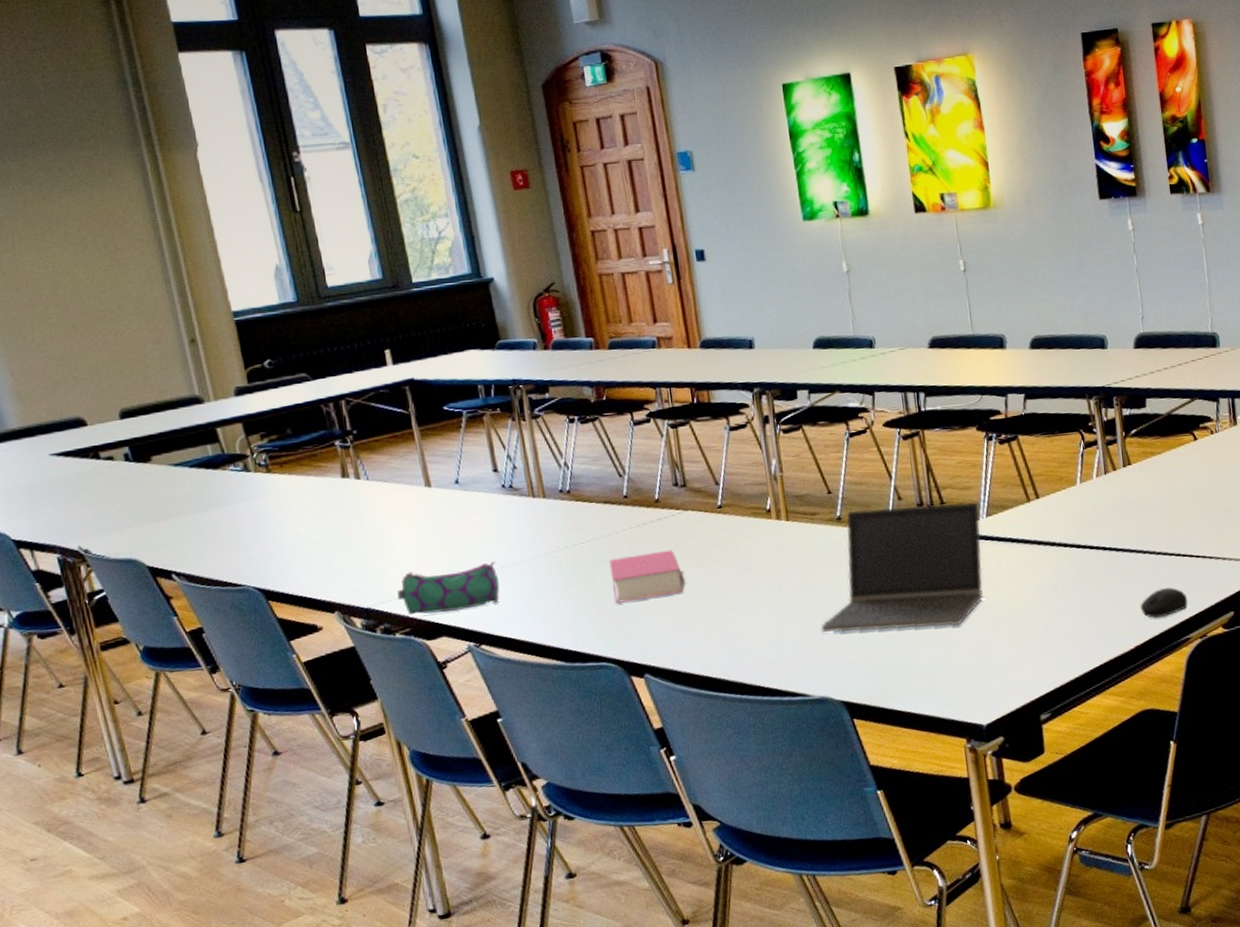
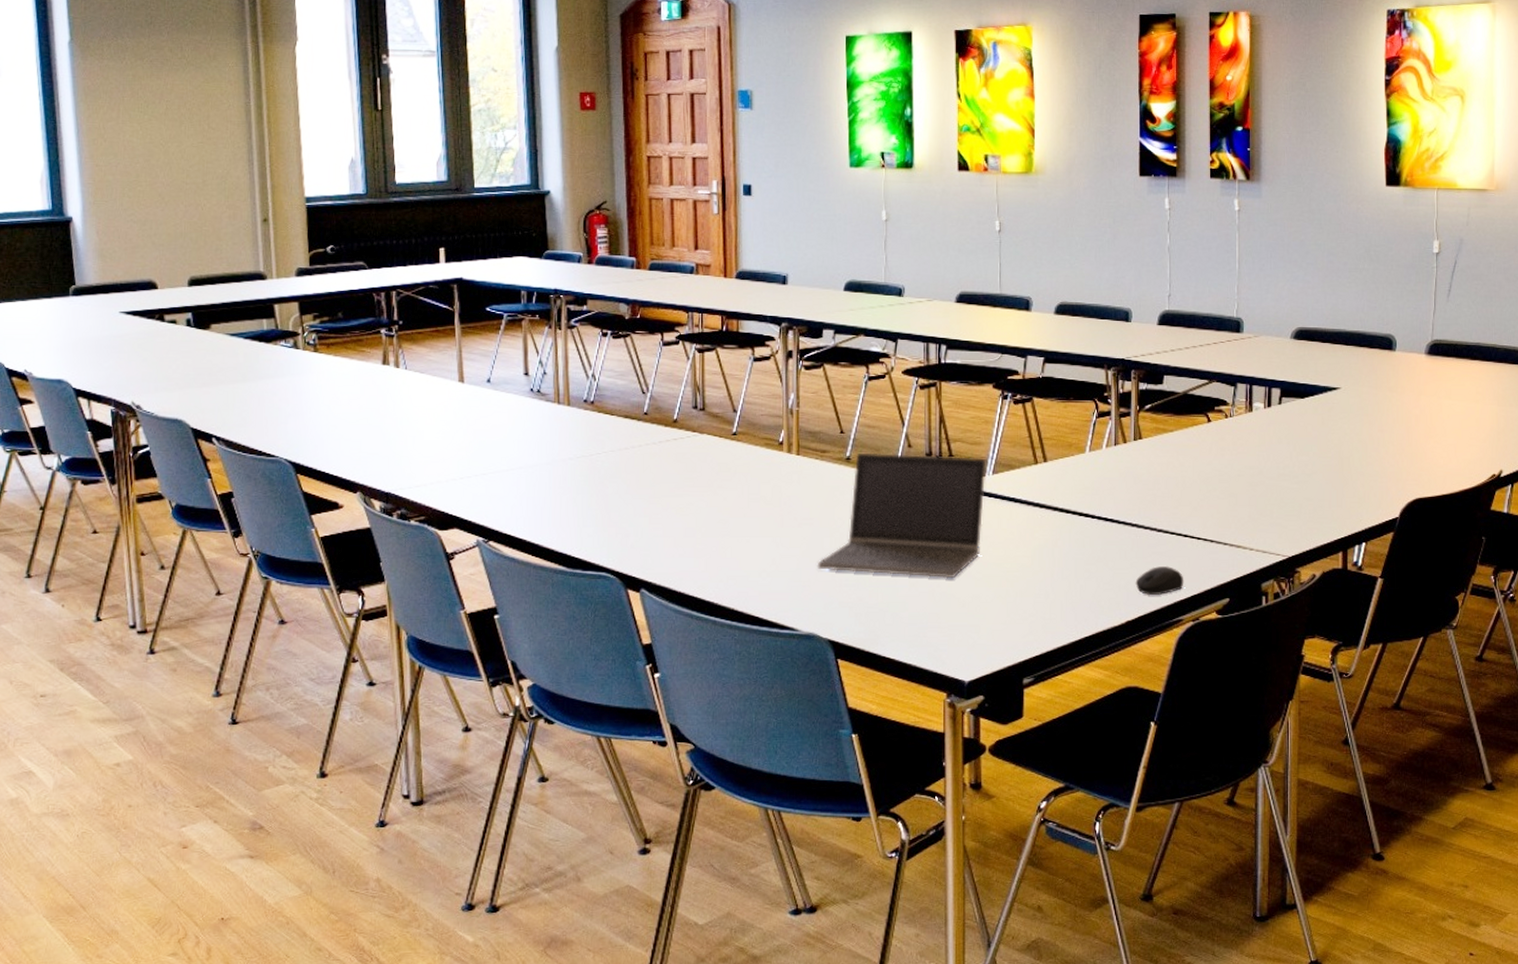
pencil case: present [397,561,500,615] -> none [418,461,515,505]
book: present [609,549,686,603] -> none [621,470,692,516]

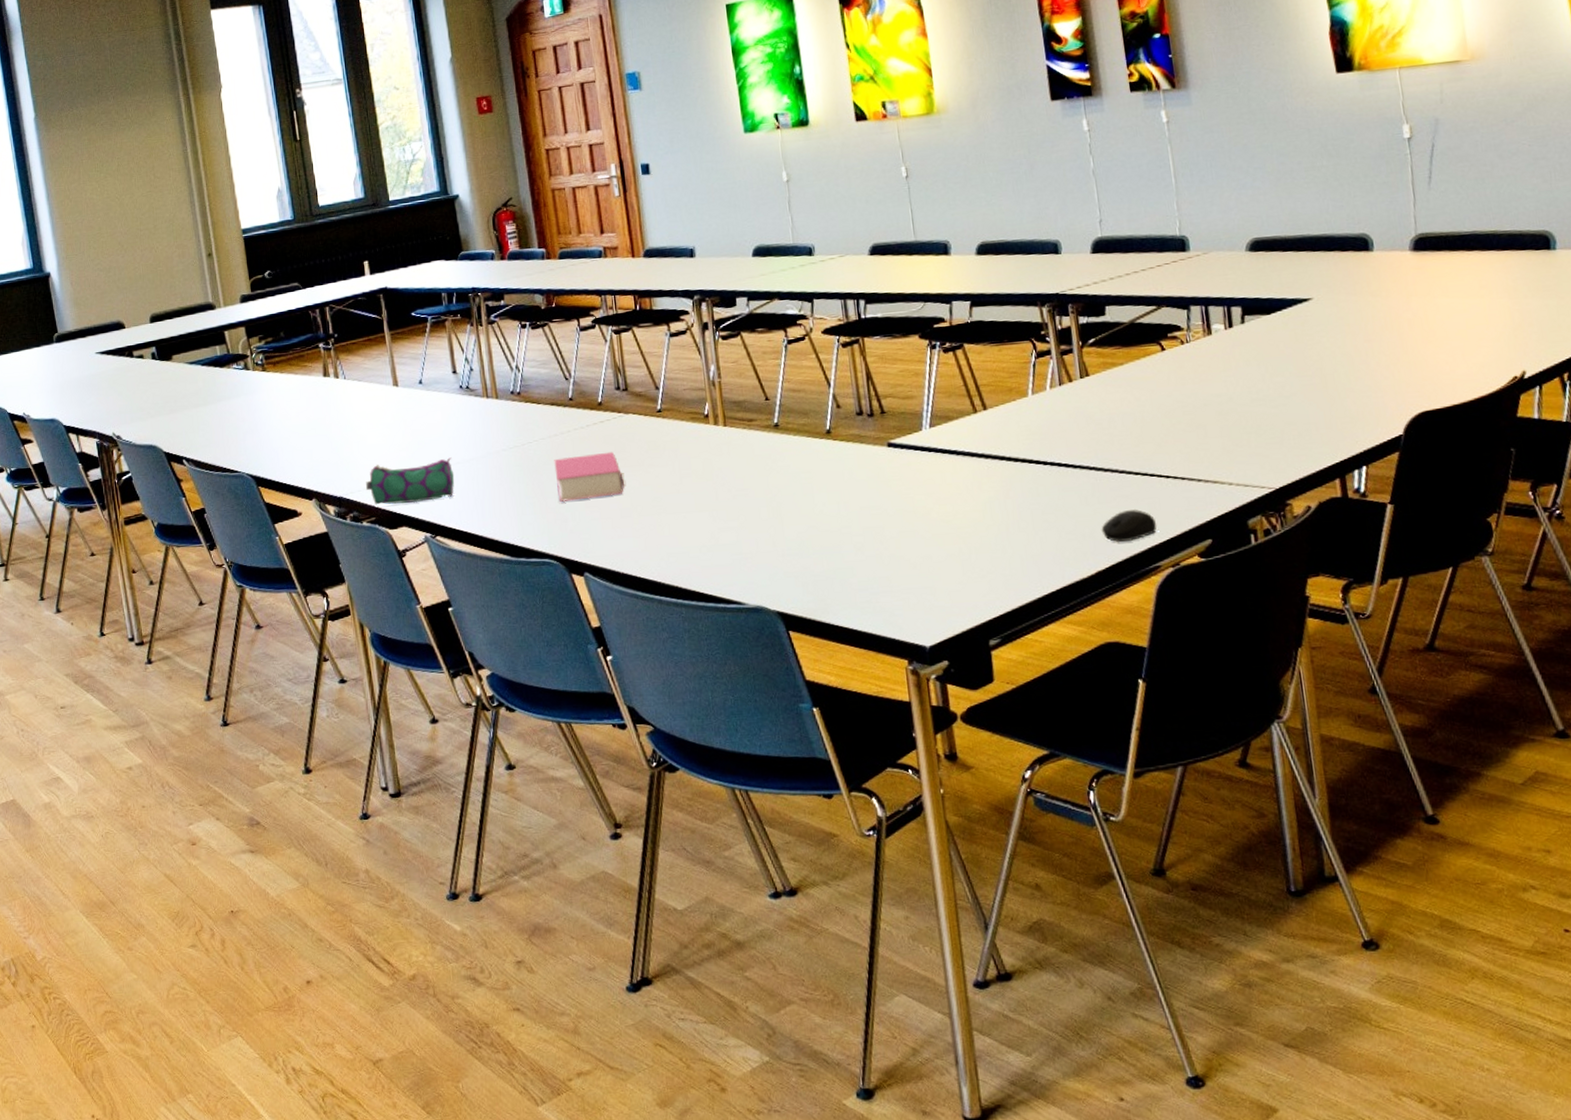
pencil case: none [418,461,515,505] -> present [366,457,455,505]
book: none [621,470,692,516] -> present [554,451,625,502]
laptop computer: present [817,452,986,579] -> none [757,412,926,541]

